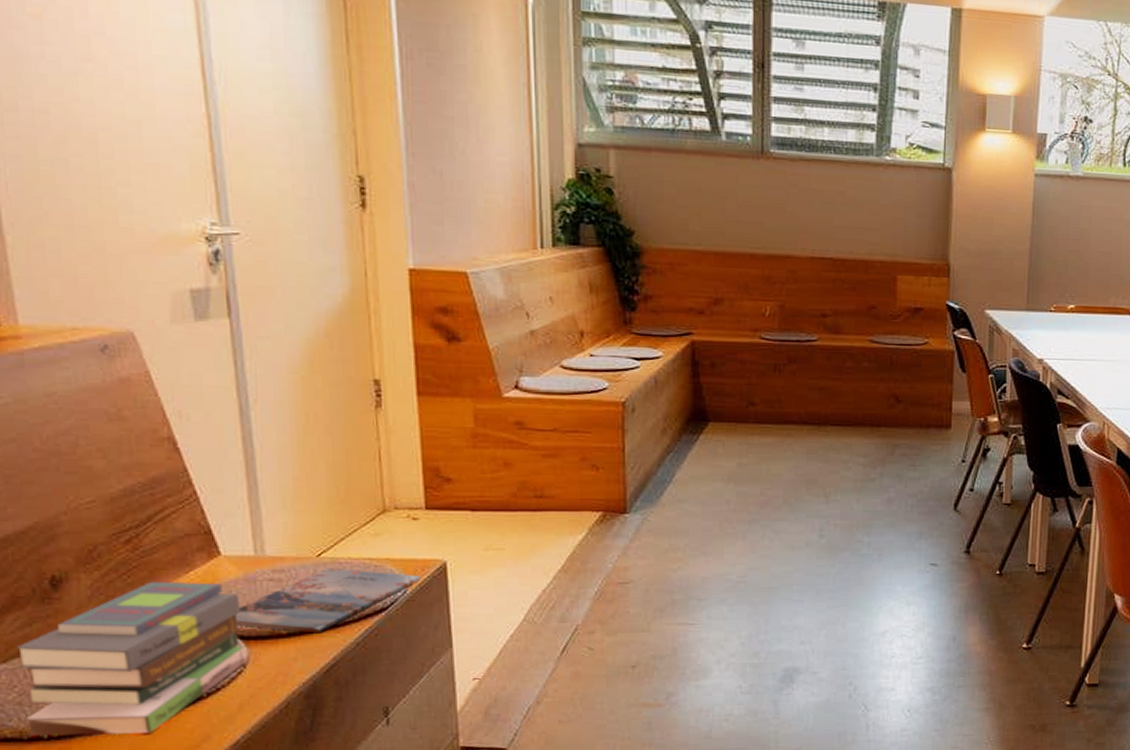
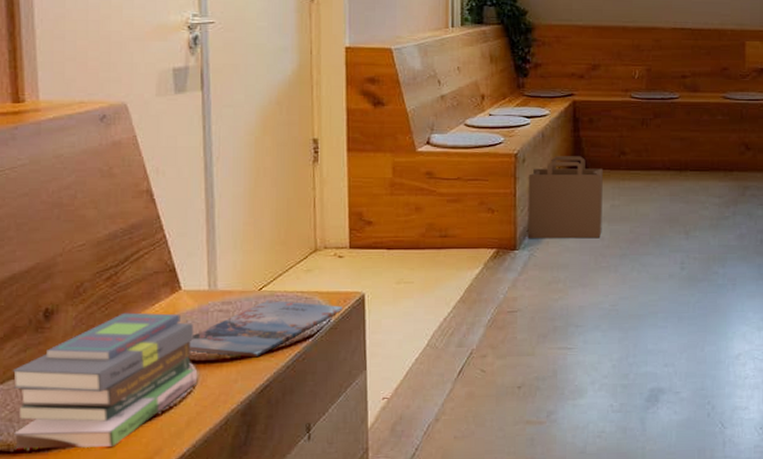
shopping bag: none [639,405,728,501] -> present [527,156,603,239]

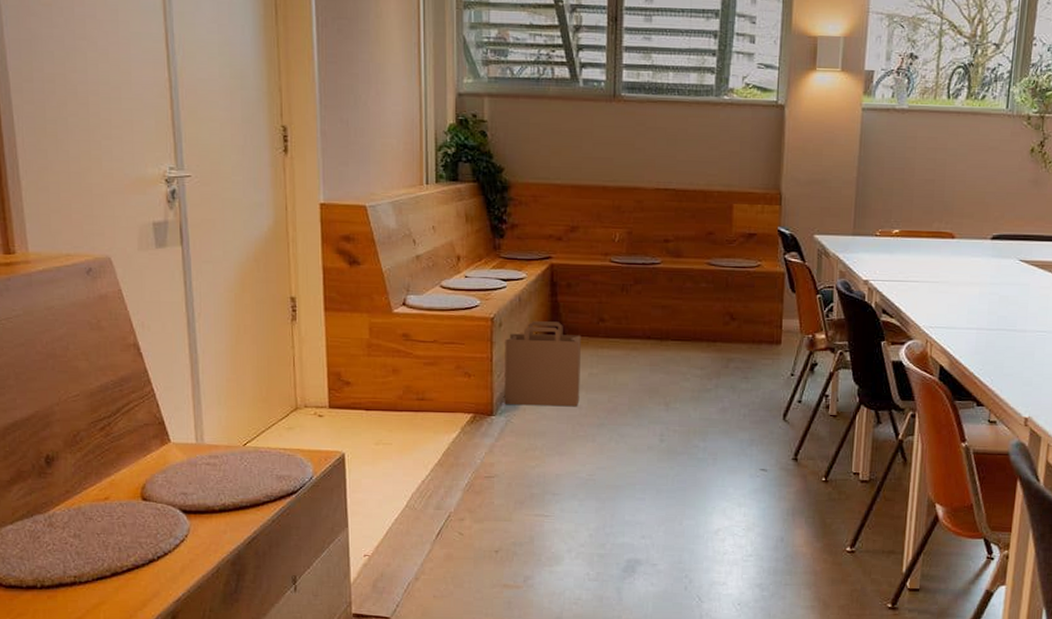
books: present [12,312,197,449] -> none [20,462,188,587]
magazine: present [189,299,343,358] -> none [179,455,324,511]

